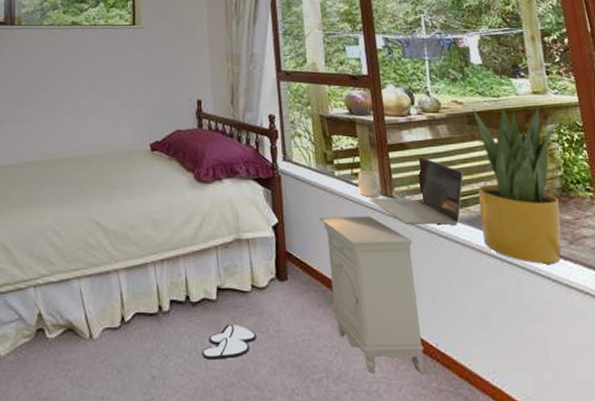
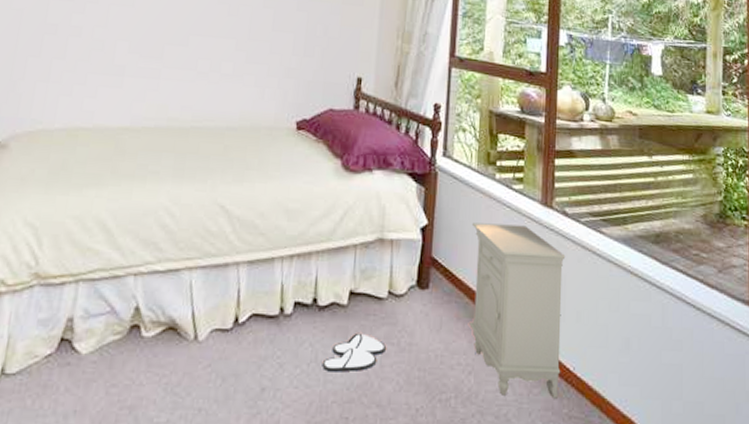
mug: present [357,170,381,197] -> none [518,176,541,206]
laptop: present [368,156,464,225] -> none [527,166,626,243]
planter: present [472,105,563,264] -> none [636,121,732,291]

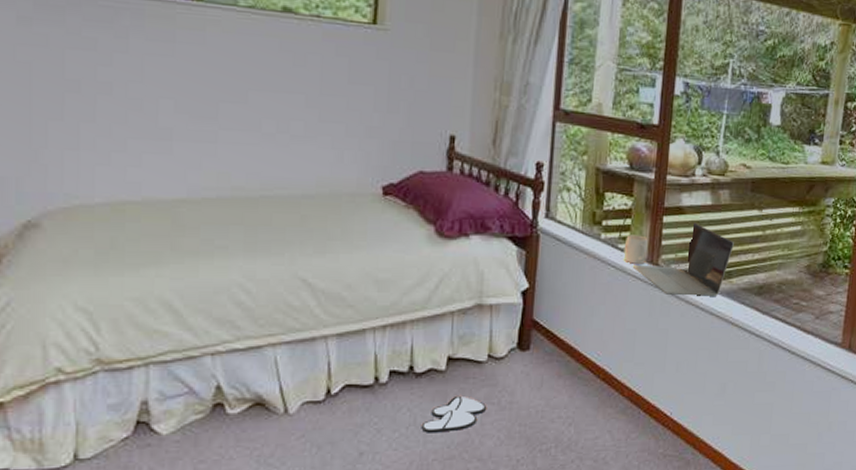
nightstand: present [469,222,566,399] -> none [570,284,669,442]
mug: none [518,176,541,206] -> present [623,235,648,264]
laptop: none [527,166,626,243] -> present [632,222,734,296]

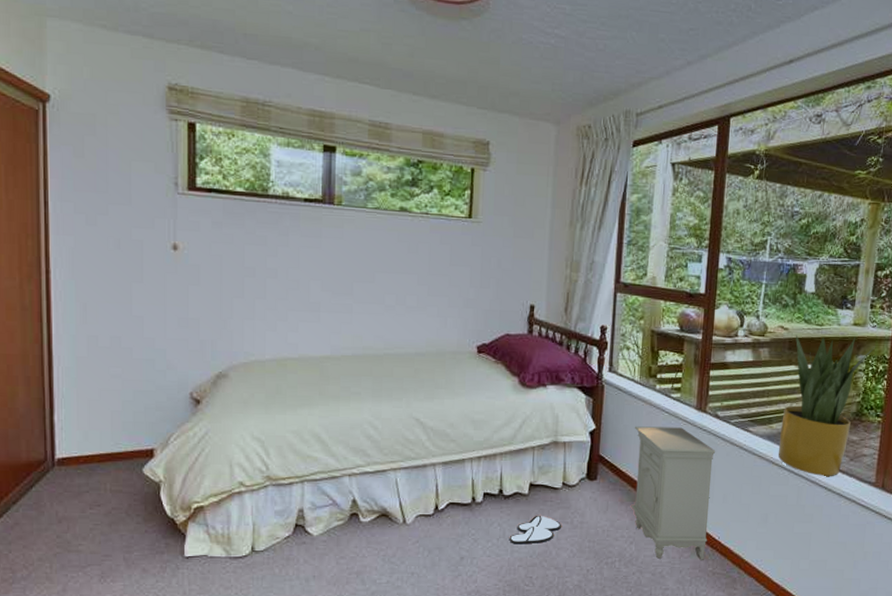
nightstand: none [570,284,669,442] -> present [631,426,716,560]
mug: present [623,235,648,264] -> none [675,386,697,411]
laptop: present [632,222,734,296] -> none [683,376,774,439]
planter: none [738,173,844,337] -> present [778,334,875,476]

